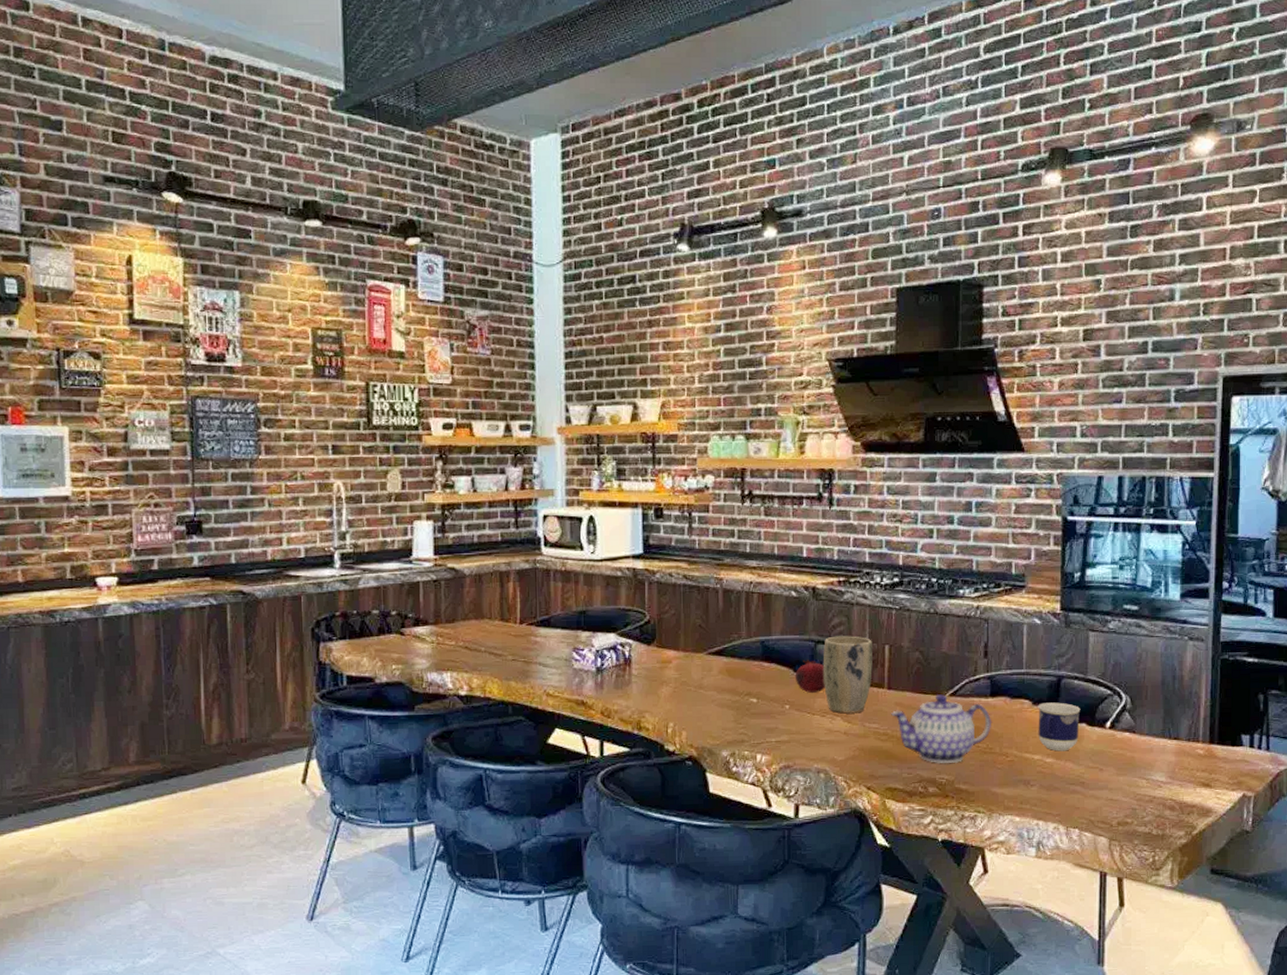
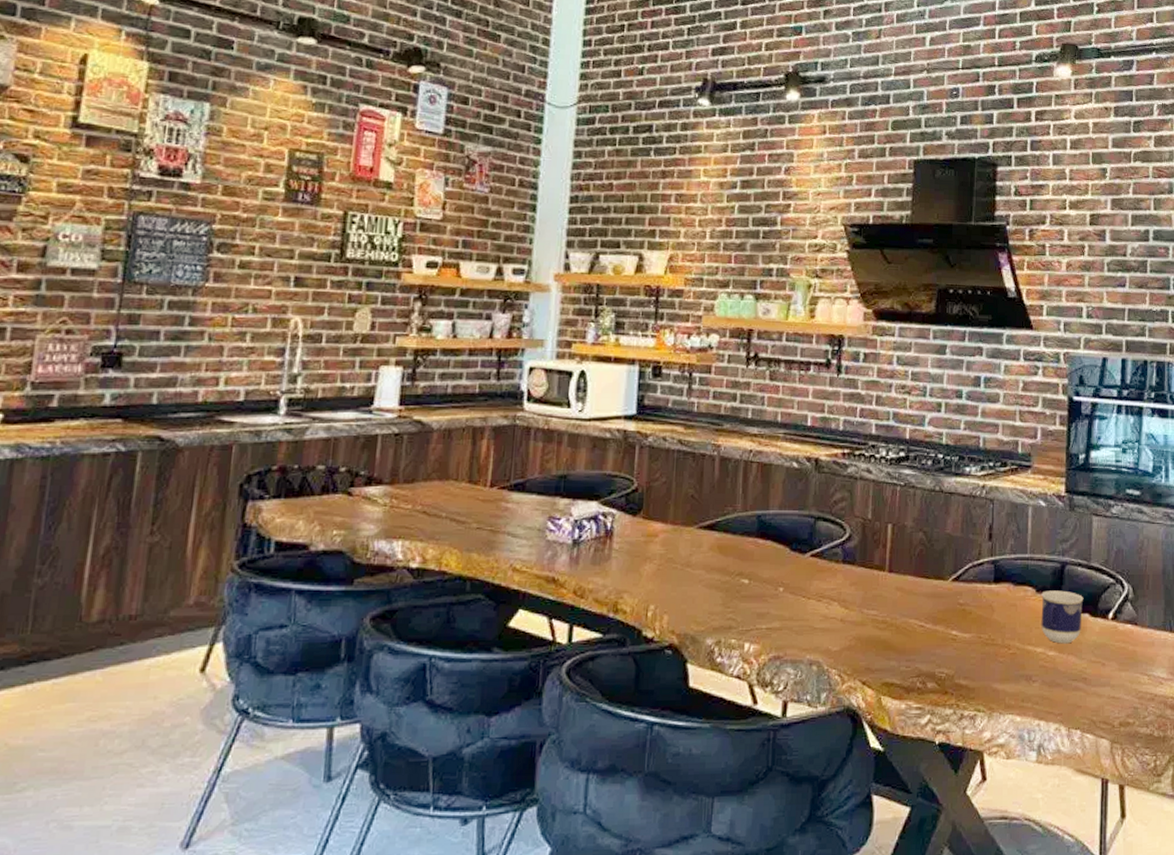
fruit: present [795,660,825,693] -> none [791,538,823,574]
plant pot: present [822,636,873,714] -> none [821,512,875,598]
teapot: present [891,693,992,764] -> none [891,578,995,656]

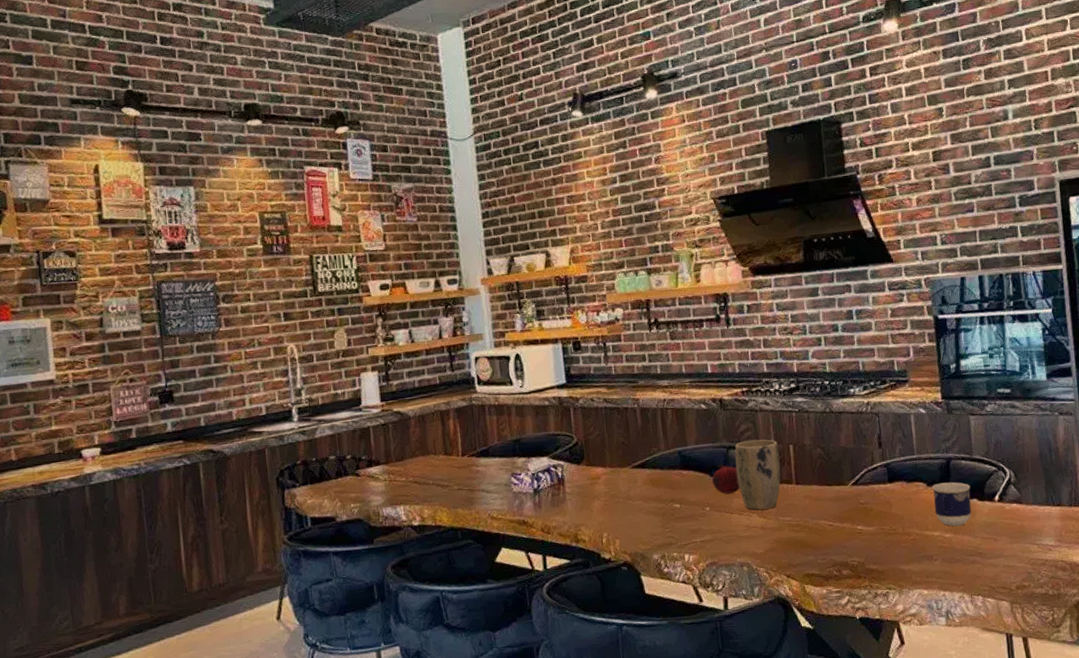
fruit: none [791,538,823,574] -> present [711,464,740,495]
plant pot: none [821,512,875,598] -> present [734,439,781,511]

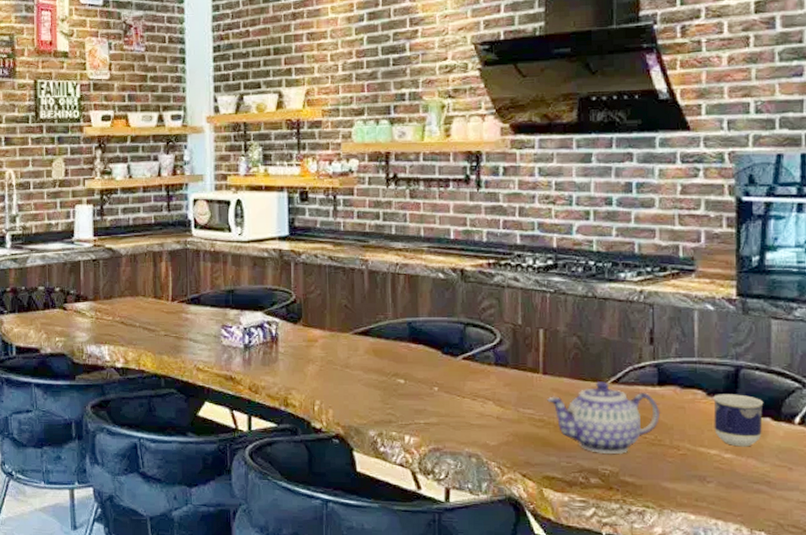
fruit: present [711,464,740,495] -> none [443,342,476,375]
plant pot: present [734,439,781,511] -> none [472,319,526,398]
teapot: none [801,483,893,548] -> present [547,380,661,455]

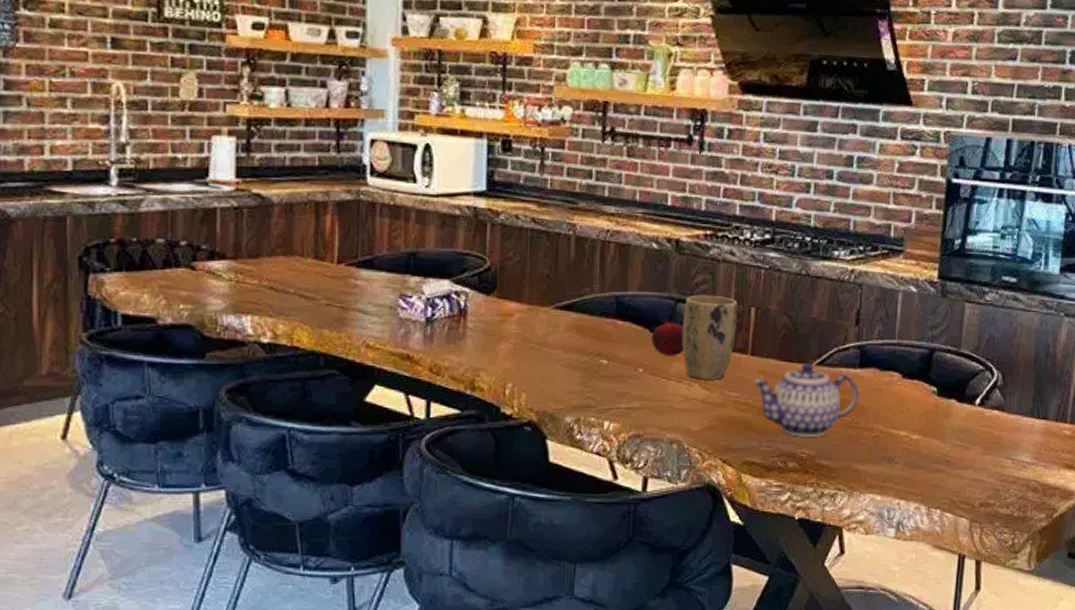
fruit: none [443,342,476,375] -> present [651,319,684,356]
plant pot: none [472,319,526,398] -> present [681,295,738,380]
cup: present [713,394,764,447] -> none [906,376,951,428]

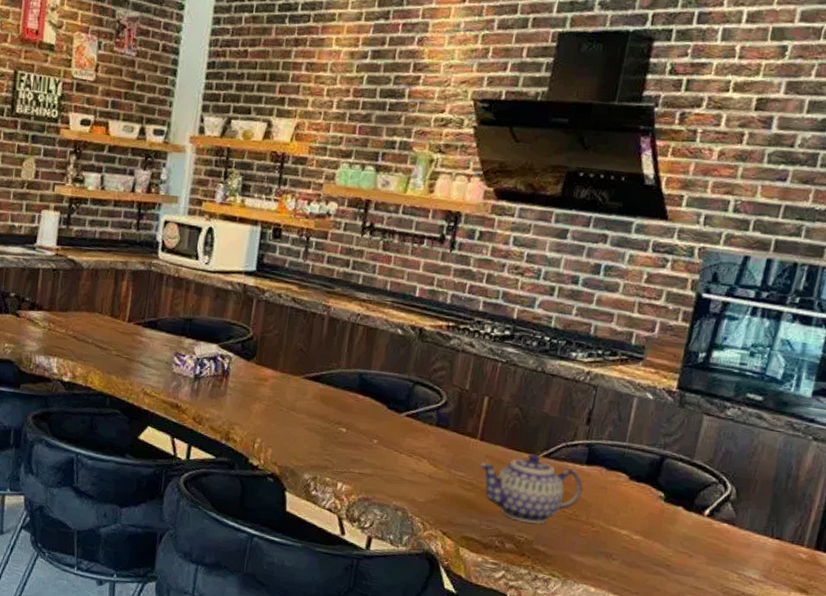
fruit: present [651,319,684,356] -> none [387,398,419,433]
plant pot: present [681,295,738,380] -> none [415,379,472,459]

